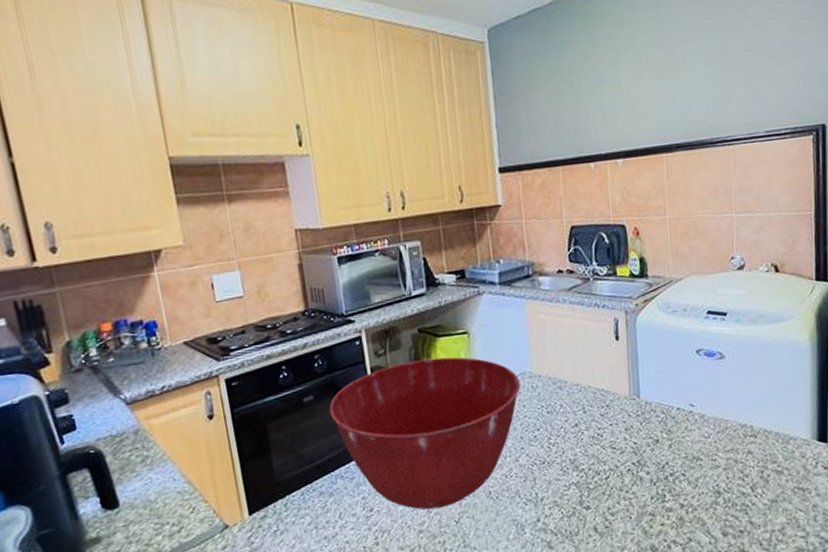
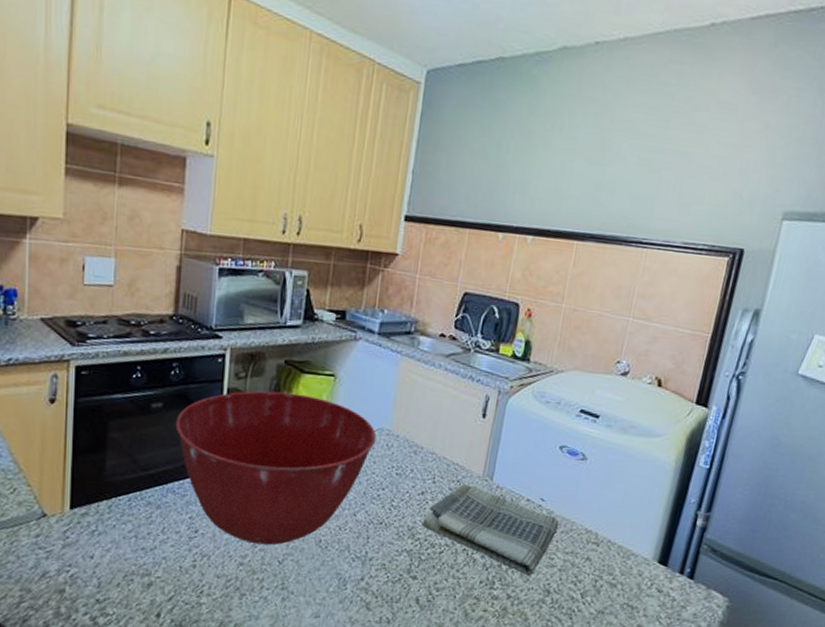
dish towel: none [582,406,714,481] -> present [421,484,560,575]

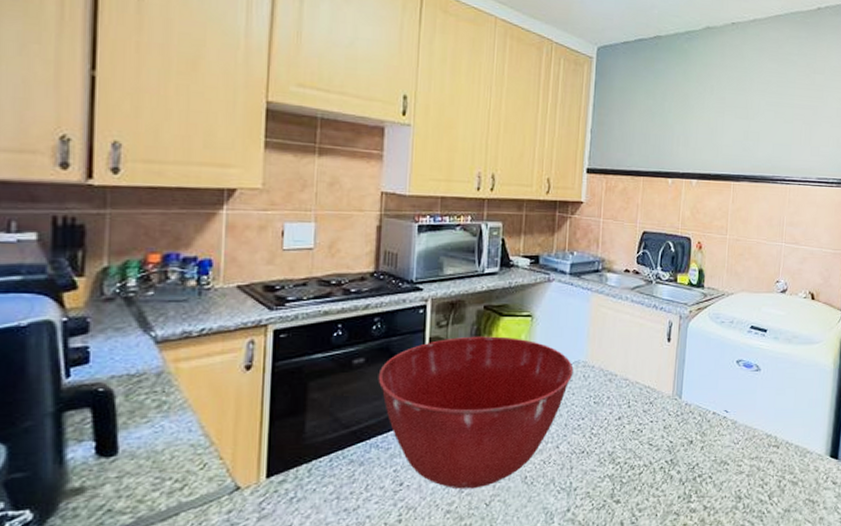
dish towel: present [421,484,560,575] -> none [621,405,743,484]

